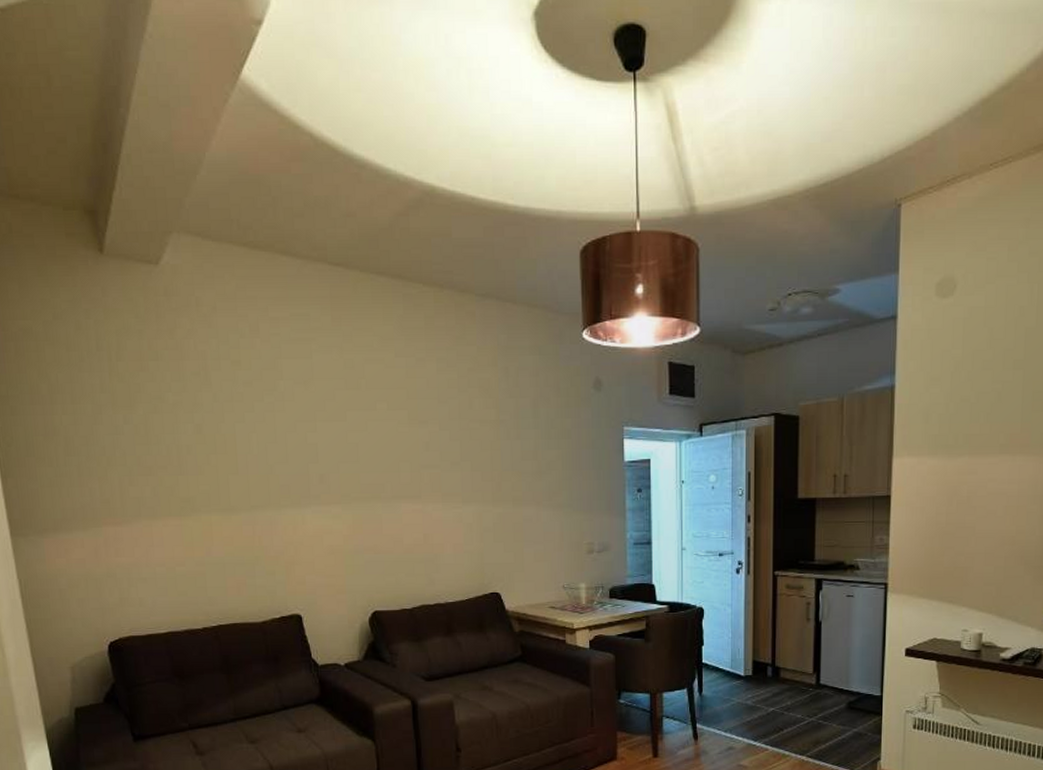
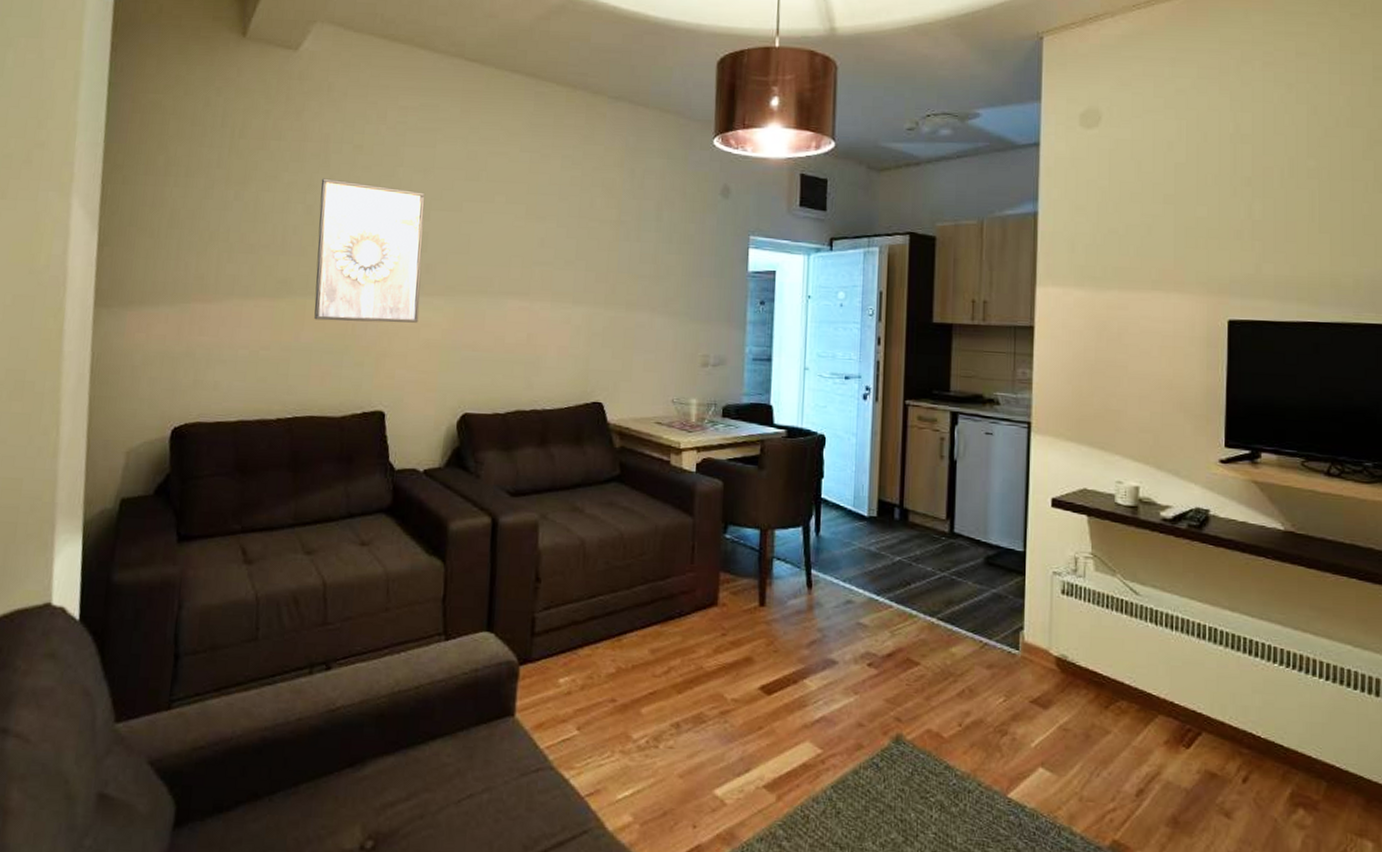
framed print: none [205,396,320,535] -> present [314,178,425,323]

